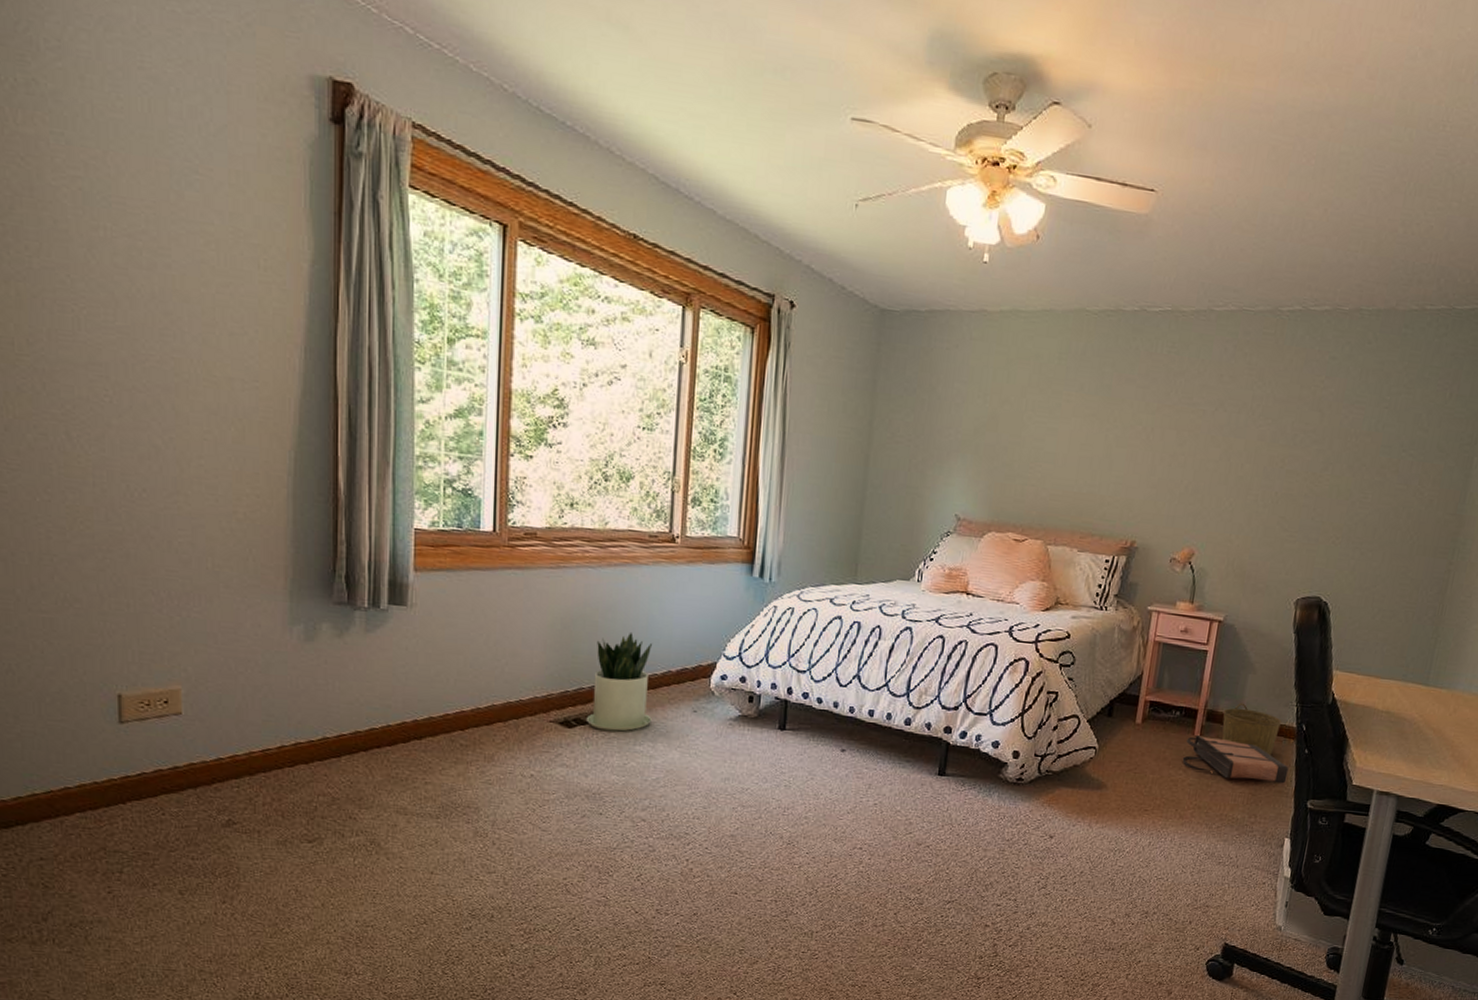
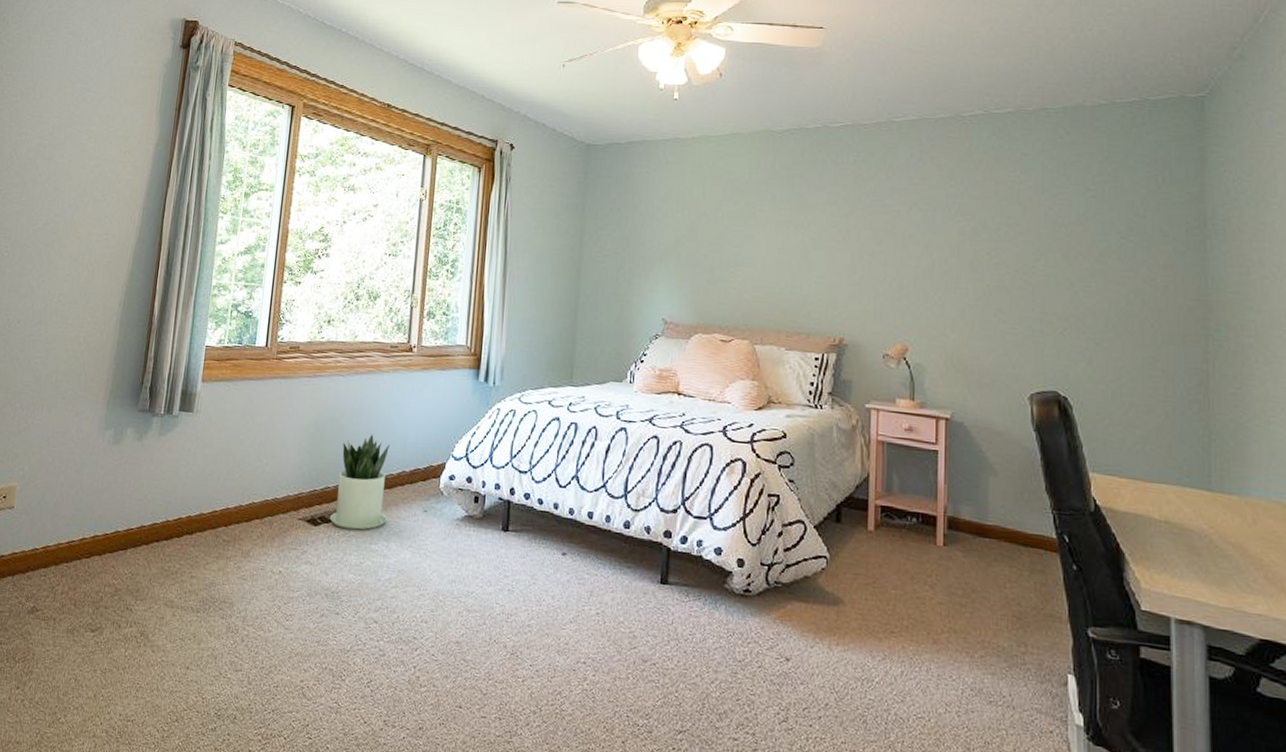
shopping bag: present [1182,735,1289,784] -> none [927,546,1056,606]
basket: present [1222,702,1281,756] -> none [966,508,1037,572]

